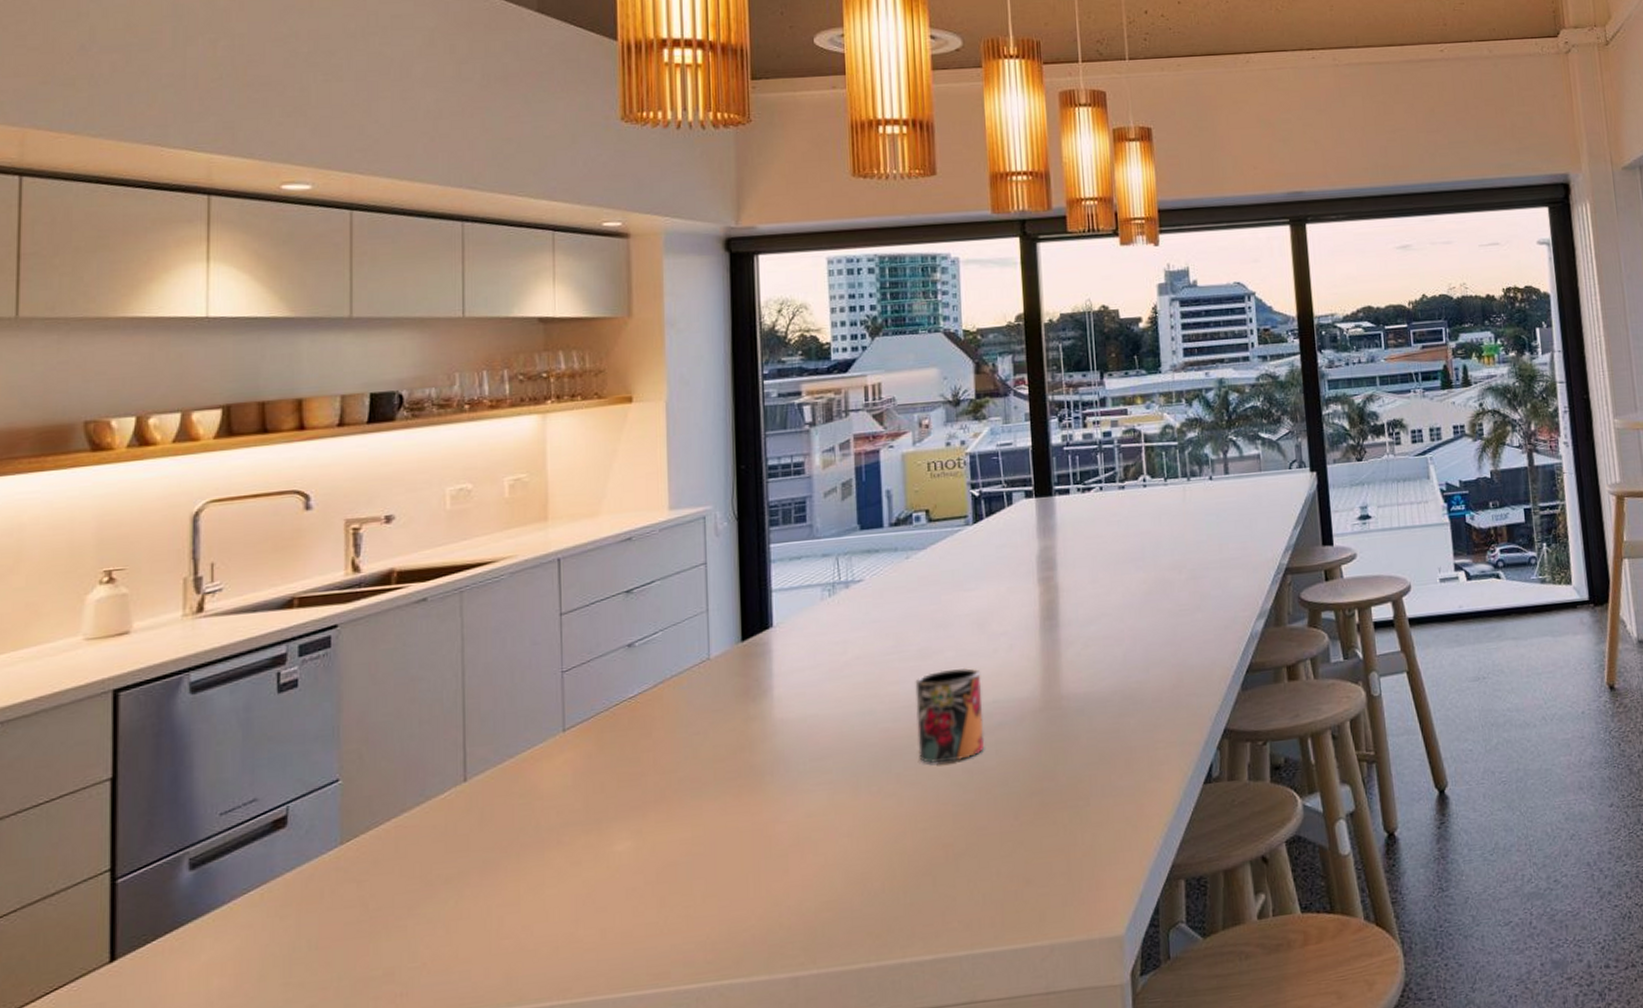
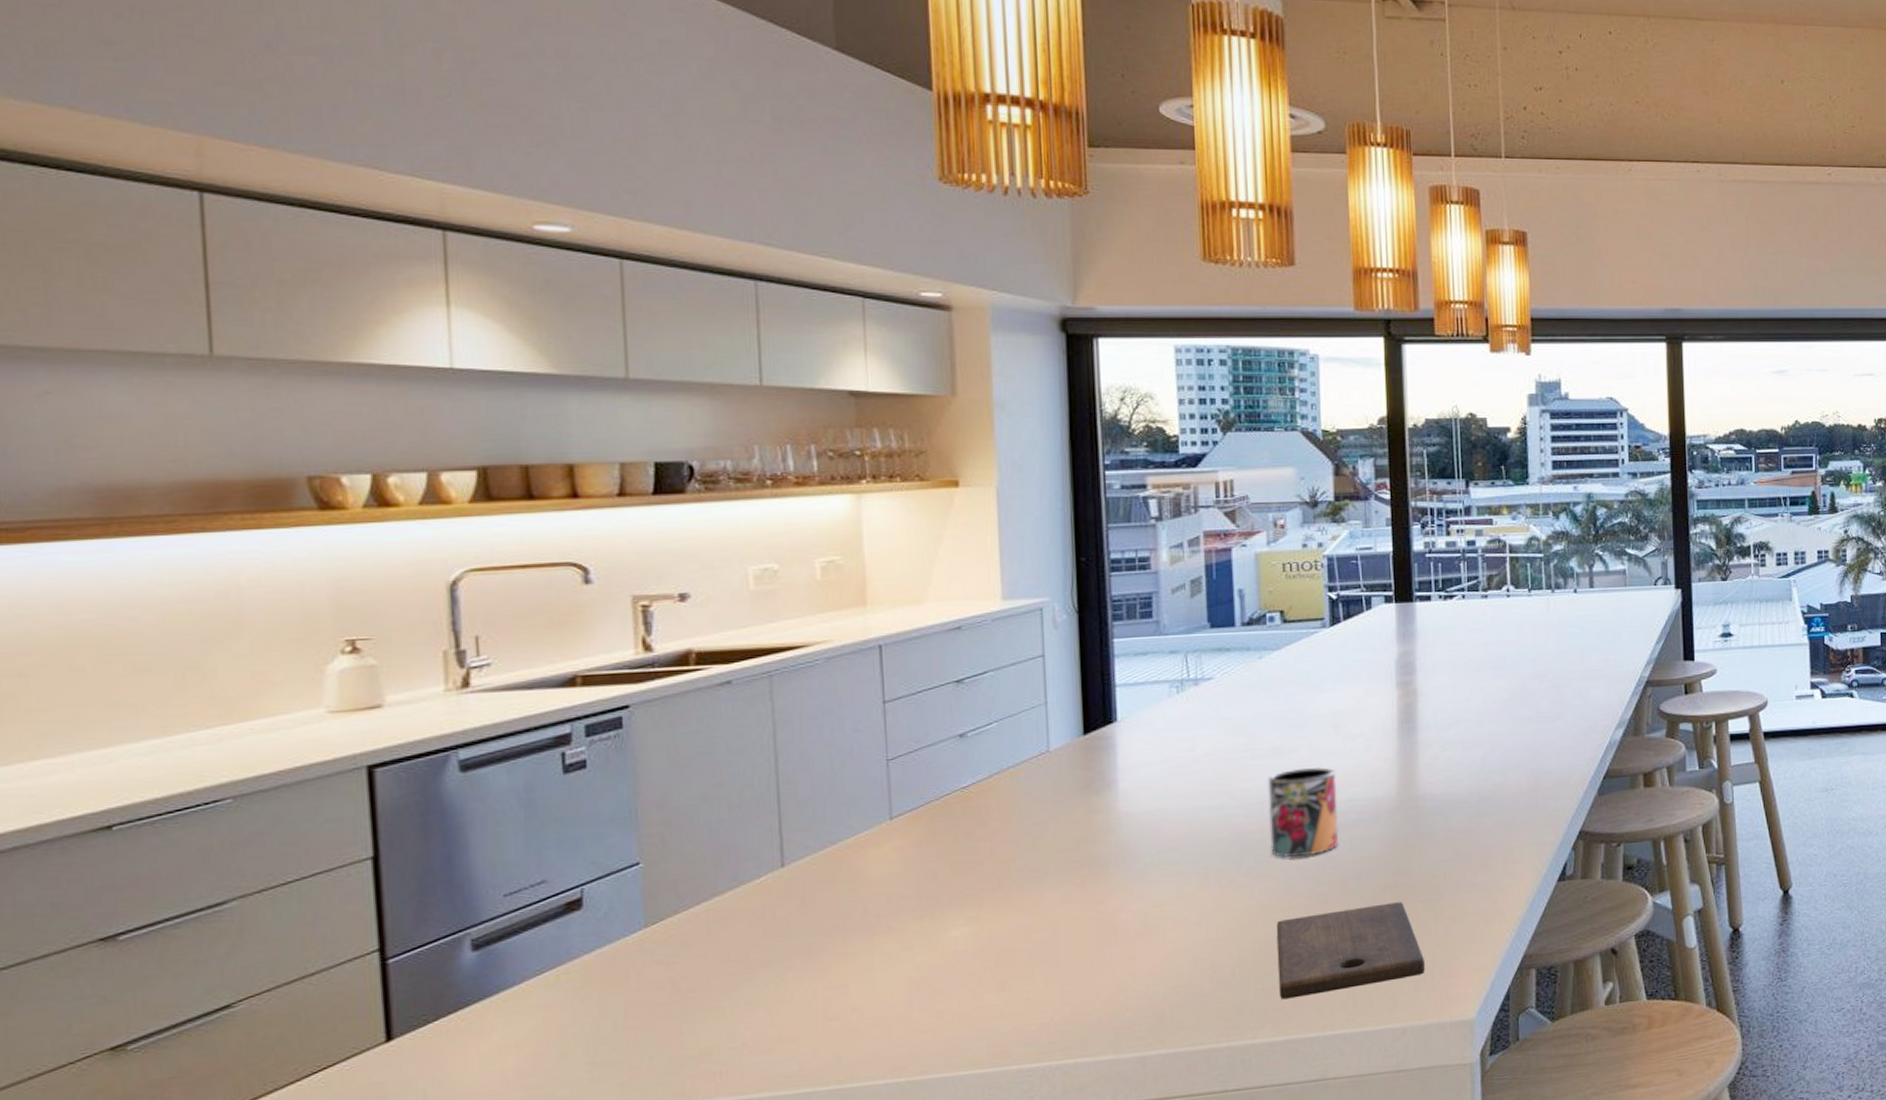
cutting board: none [924,808,1072,915] -> present [1276,902,1425,1000]

